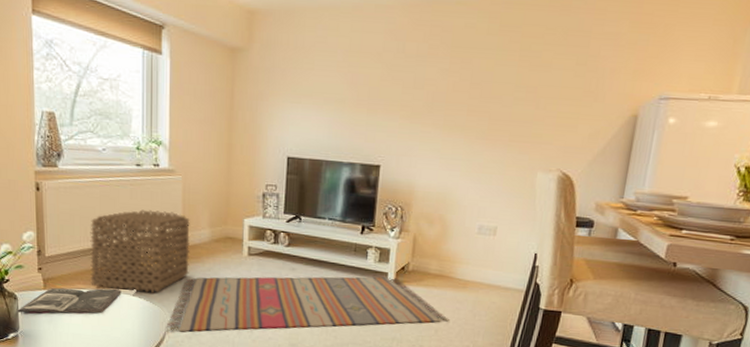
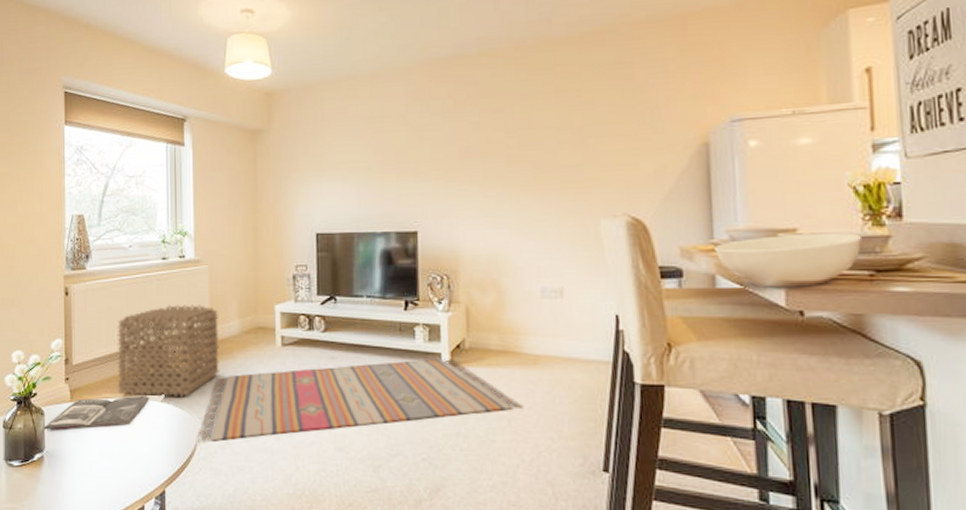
bowl: none [622,201,733,245] -> present [714,232,862,287]

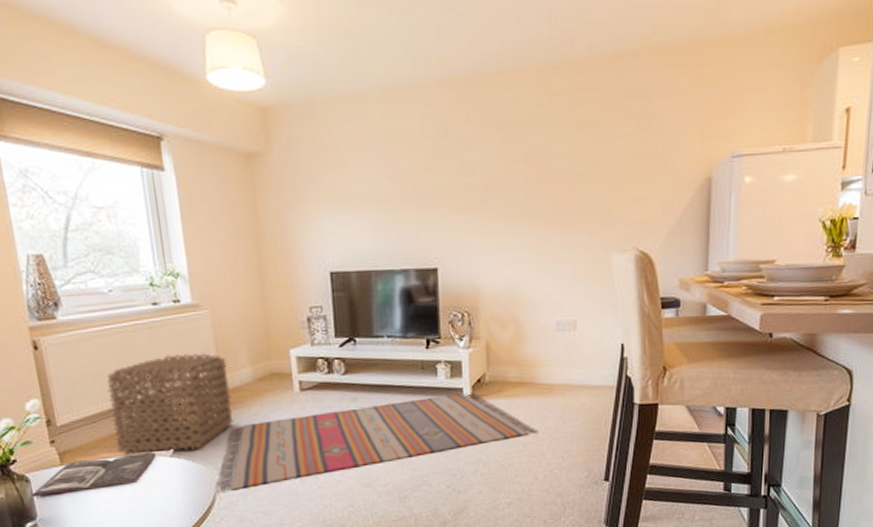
bowl: present [714,232,862,287] -> none [708,263,823,314]

